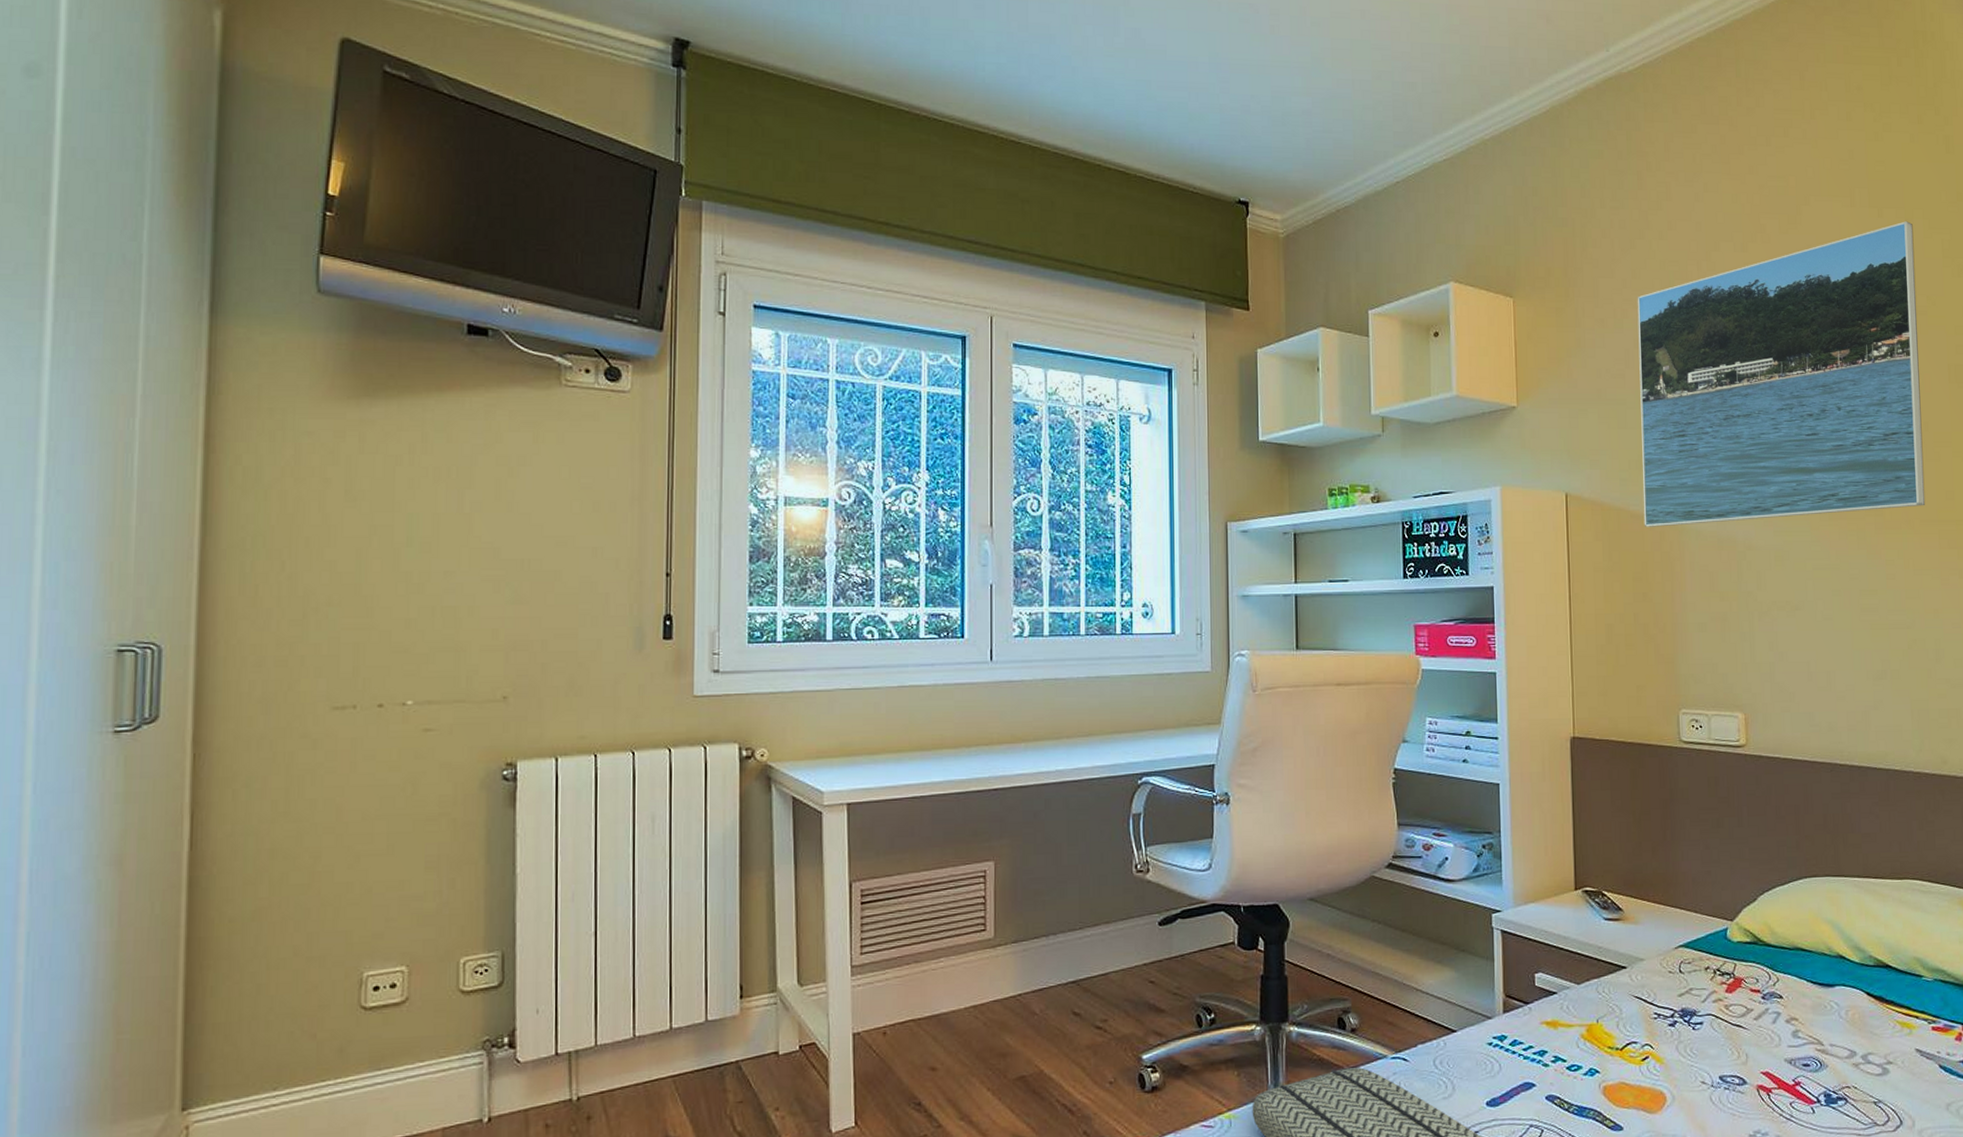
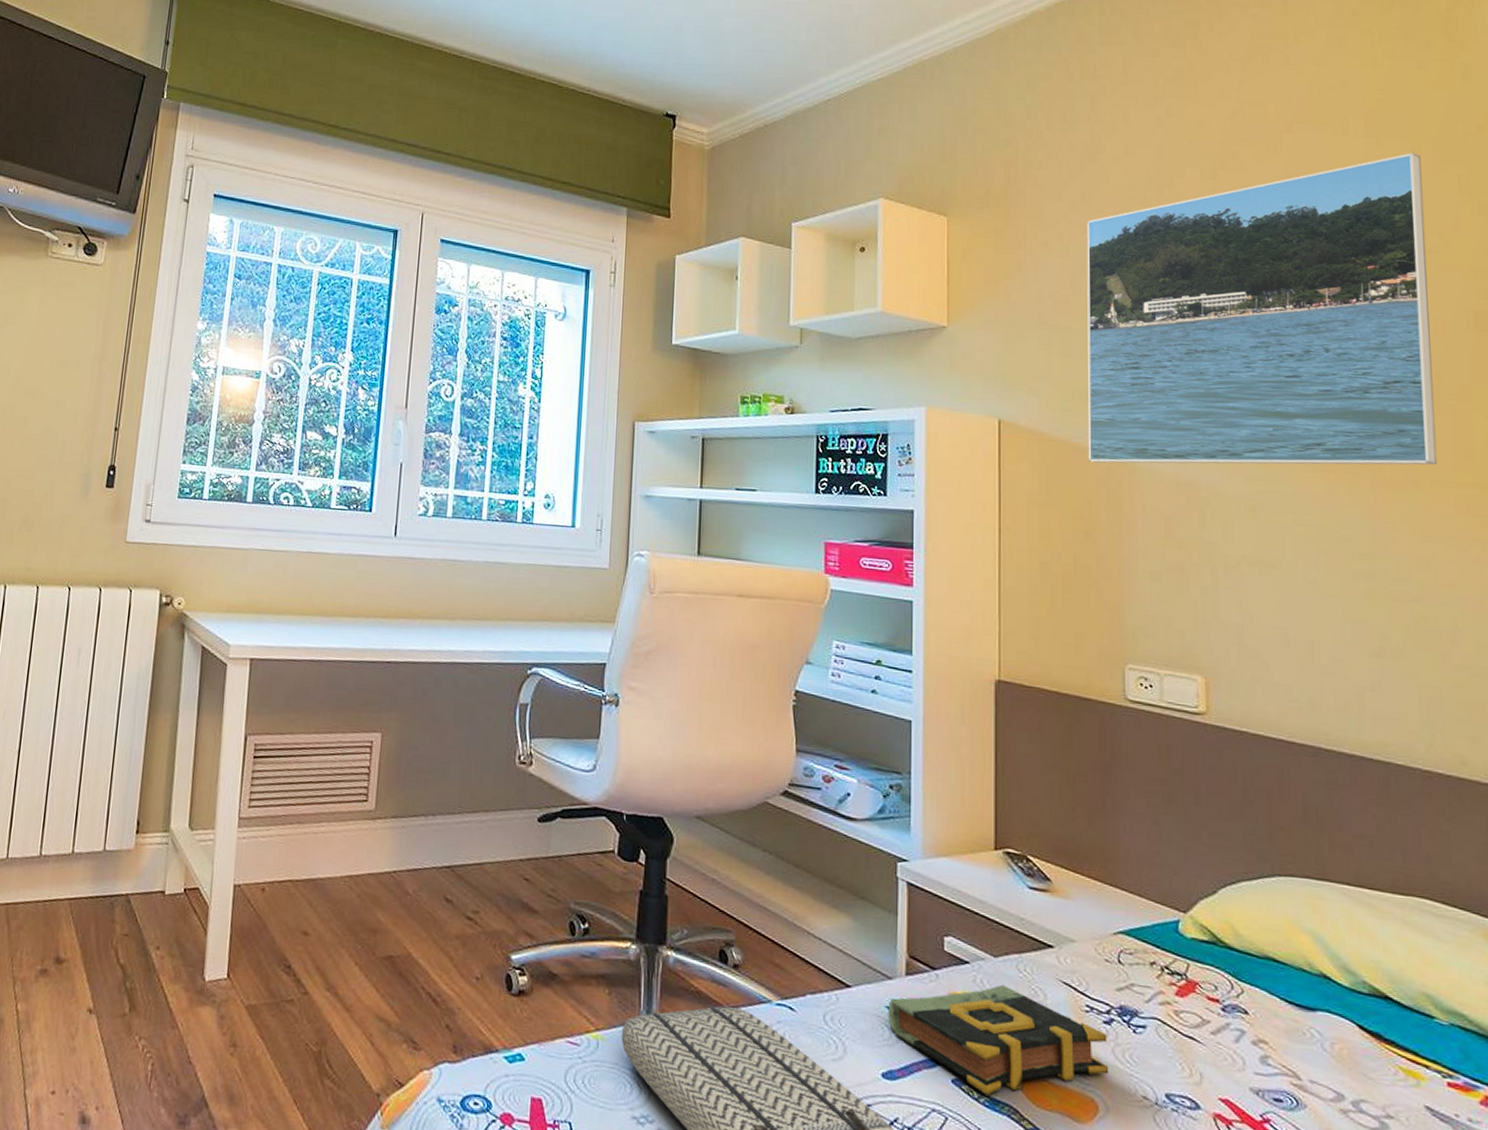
book: none [1489,1007,1674,1105] -> present [888,984,1109,1096]

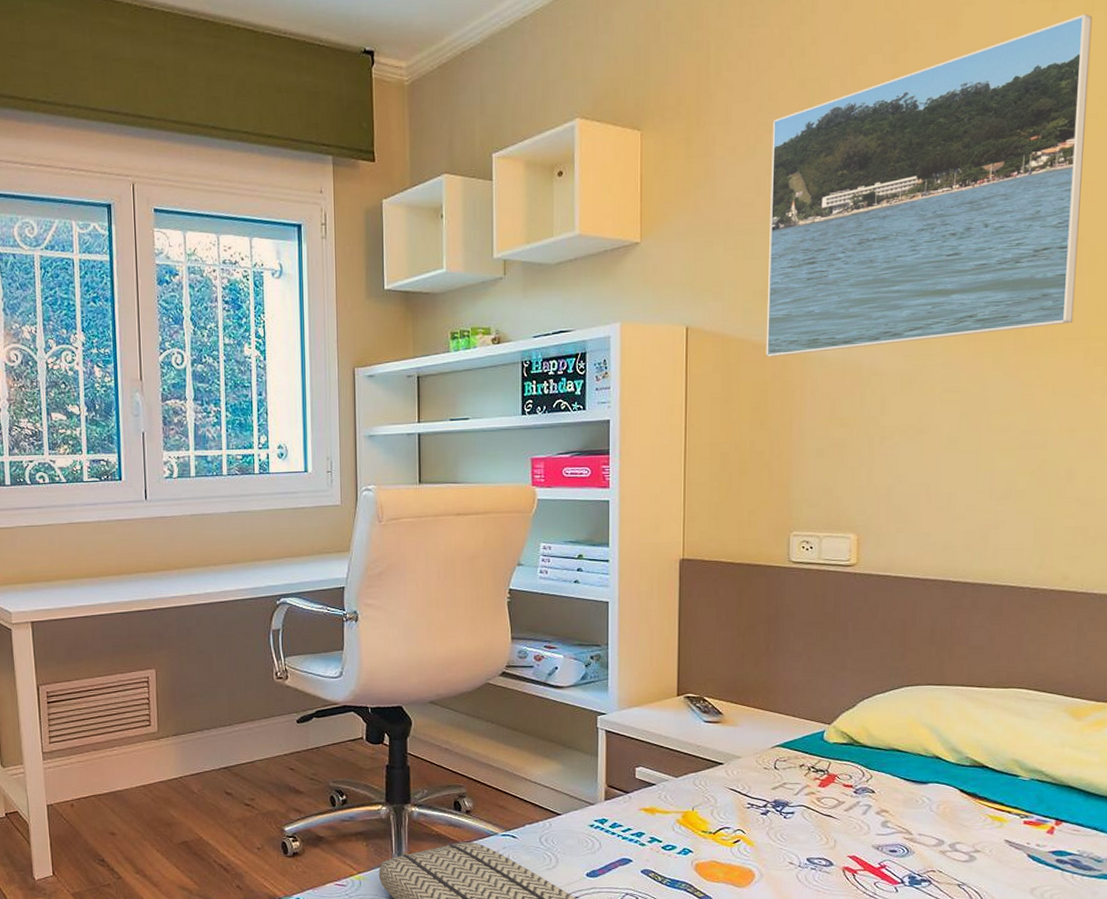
book: present [888,984,1109,1096] -> none [590,797,764,878]

